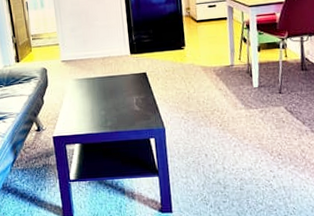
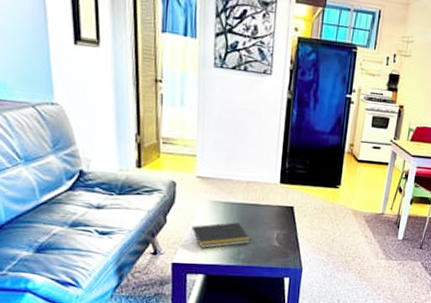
notepad: none [63,94,115,122] -> present [190,222,251,249]

